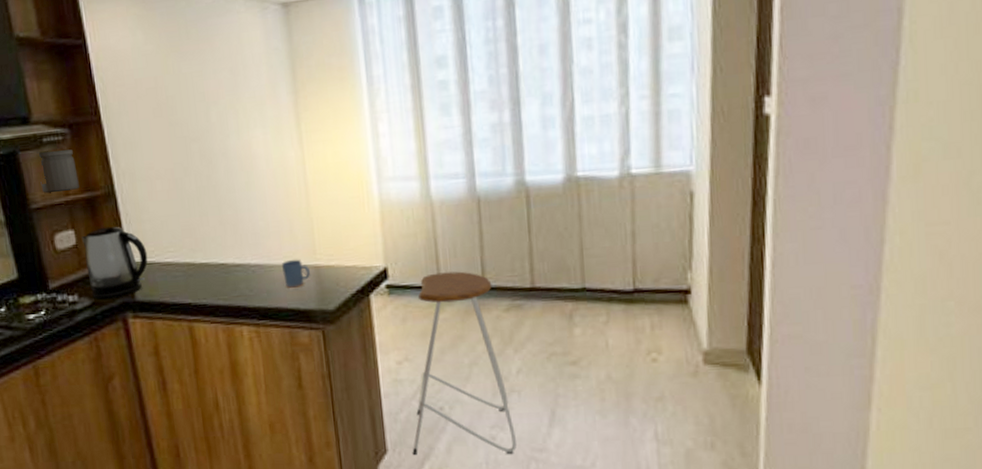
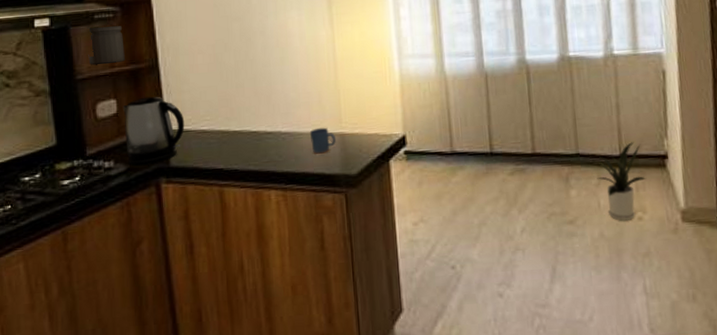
bar stool: present [412,271,518,455] -> none [426,138,523,313]
house plant: none [601,275,663,362] -> present [592,142,646,221]

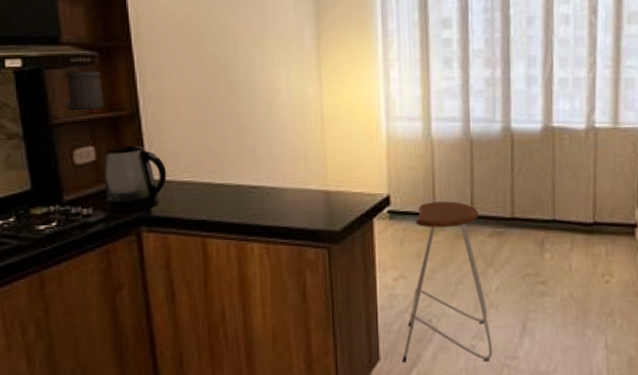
mug: present [309,127,337,154] -> none [294,184,321,210]
bar stool: none [426,138,523,313] -> present [402,201,493,362]
house plant: present [592,142,646,221] -> none [567,211,615,283]

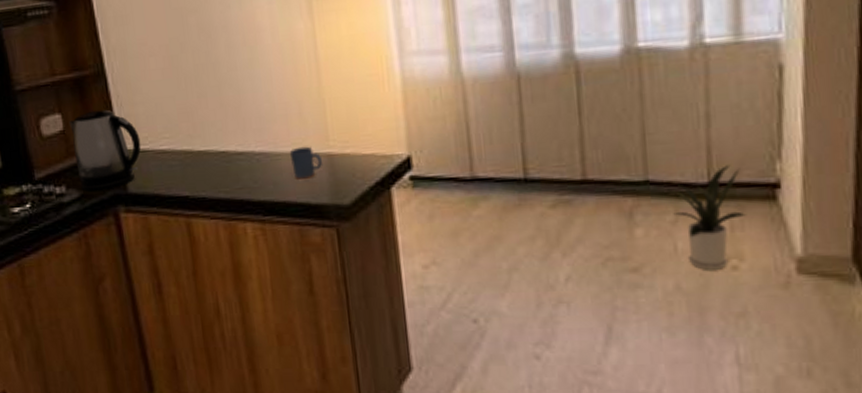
jar: present [63,71,104,111] -> none [21,24,67,74]
mug: none [294,184,321,210] -> present [289,146,323,179]
bar stool: present [402,201,493,362] -> none [441,160,567,378]
house plant: none [567,211,615,283] -> present [668,165,746,270]

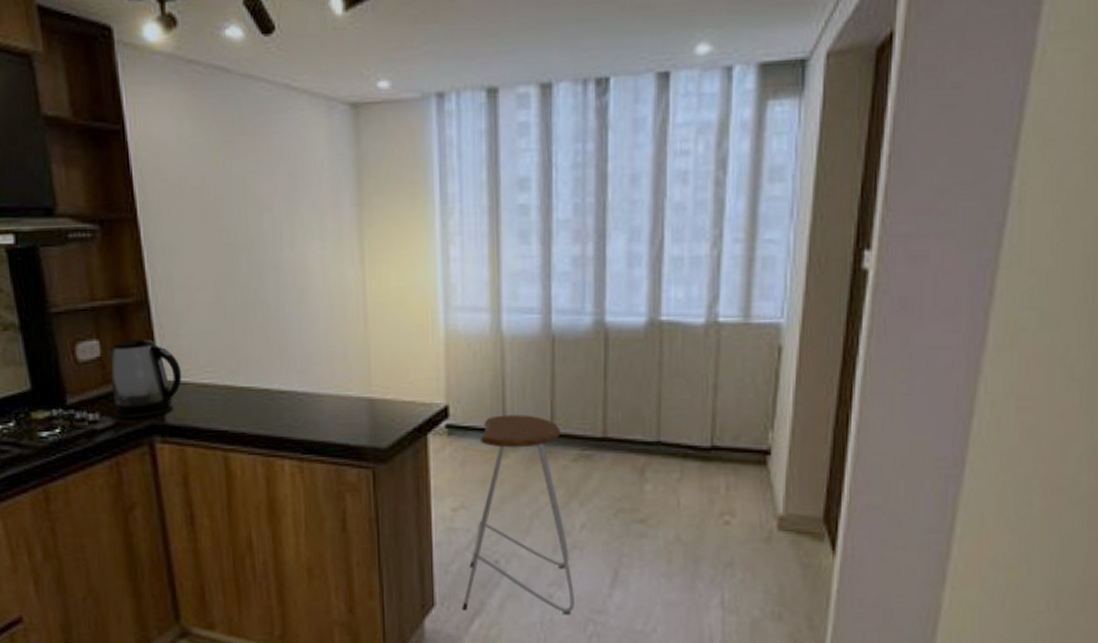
mug: present [289,146,323,179] -> none [331,389,364,421]
bar stool: none [441,160,567,378] -> present [462,415,576,615]
house plant: present [668,165,746,270] -> none [676,432,740,524]

